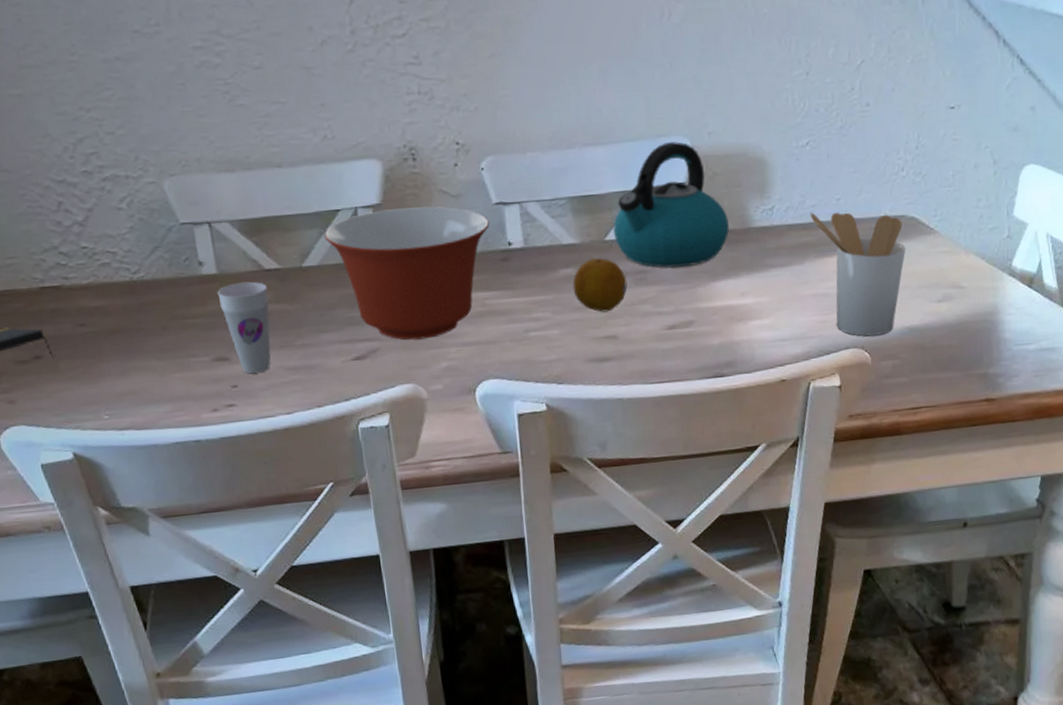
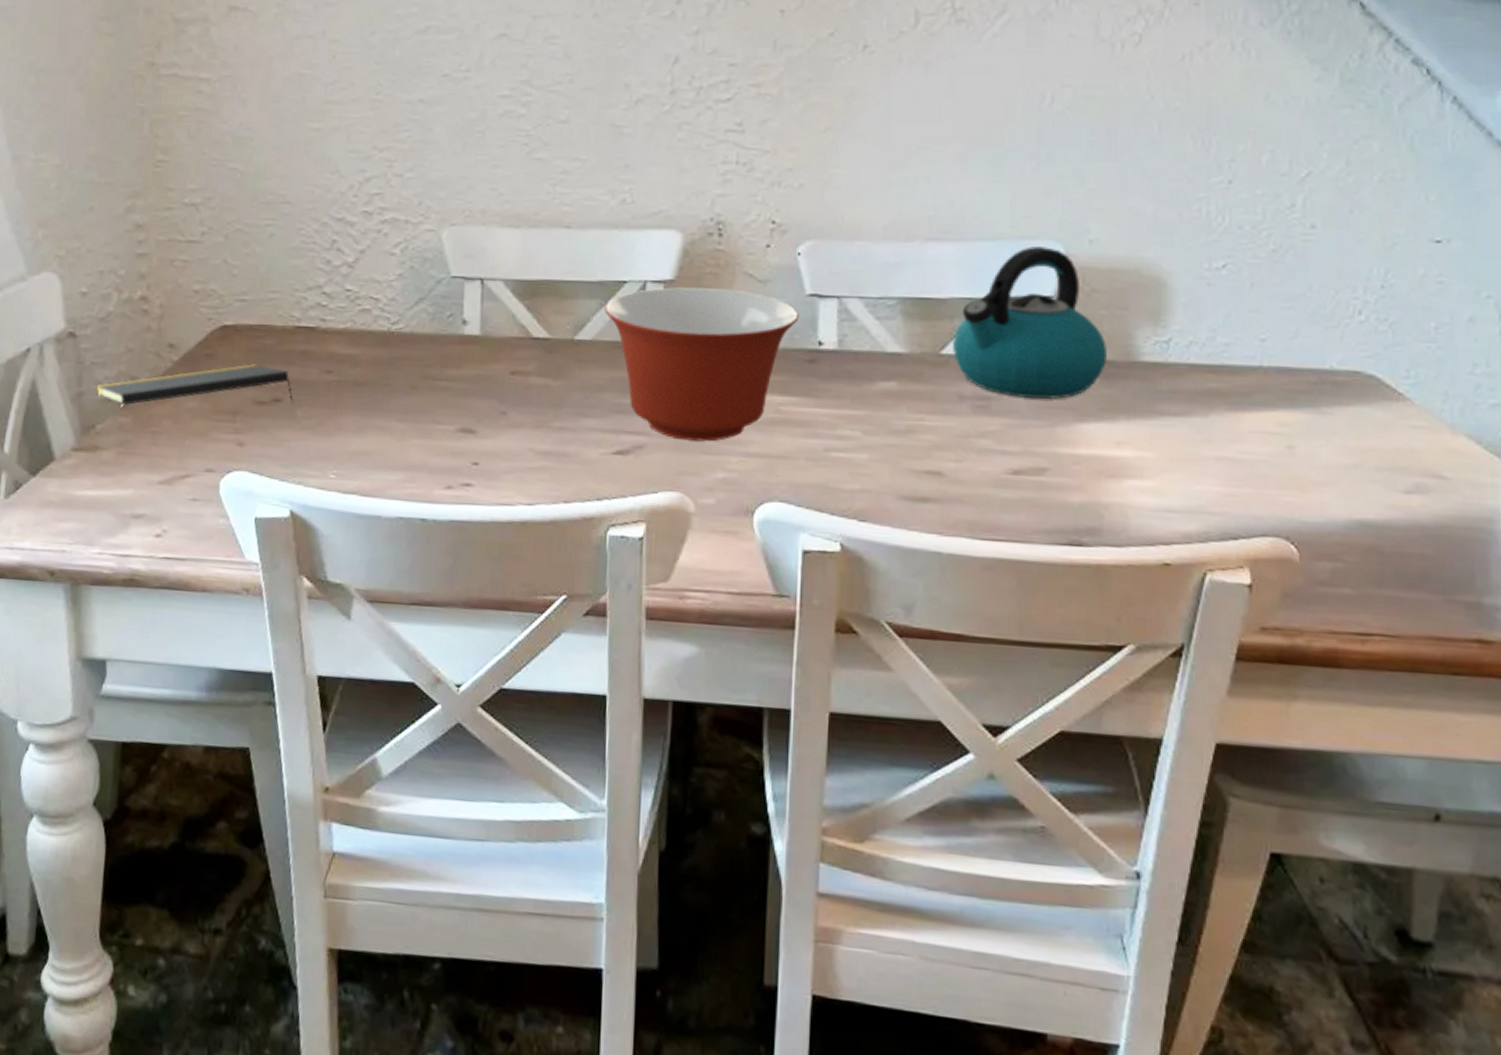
cup: present [217,281,271,374] -> none [476,348,531,453]
fruit: present [572,257,628,313] -> none [893,373,963,441]
utensil holder: present [810,212,906,337] -> none [1221,353,1360,525]

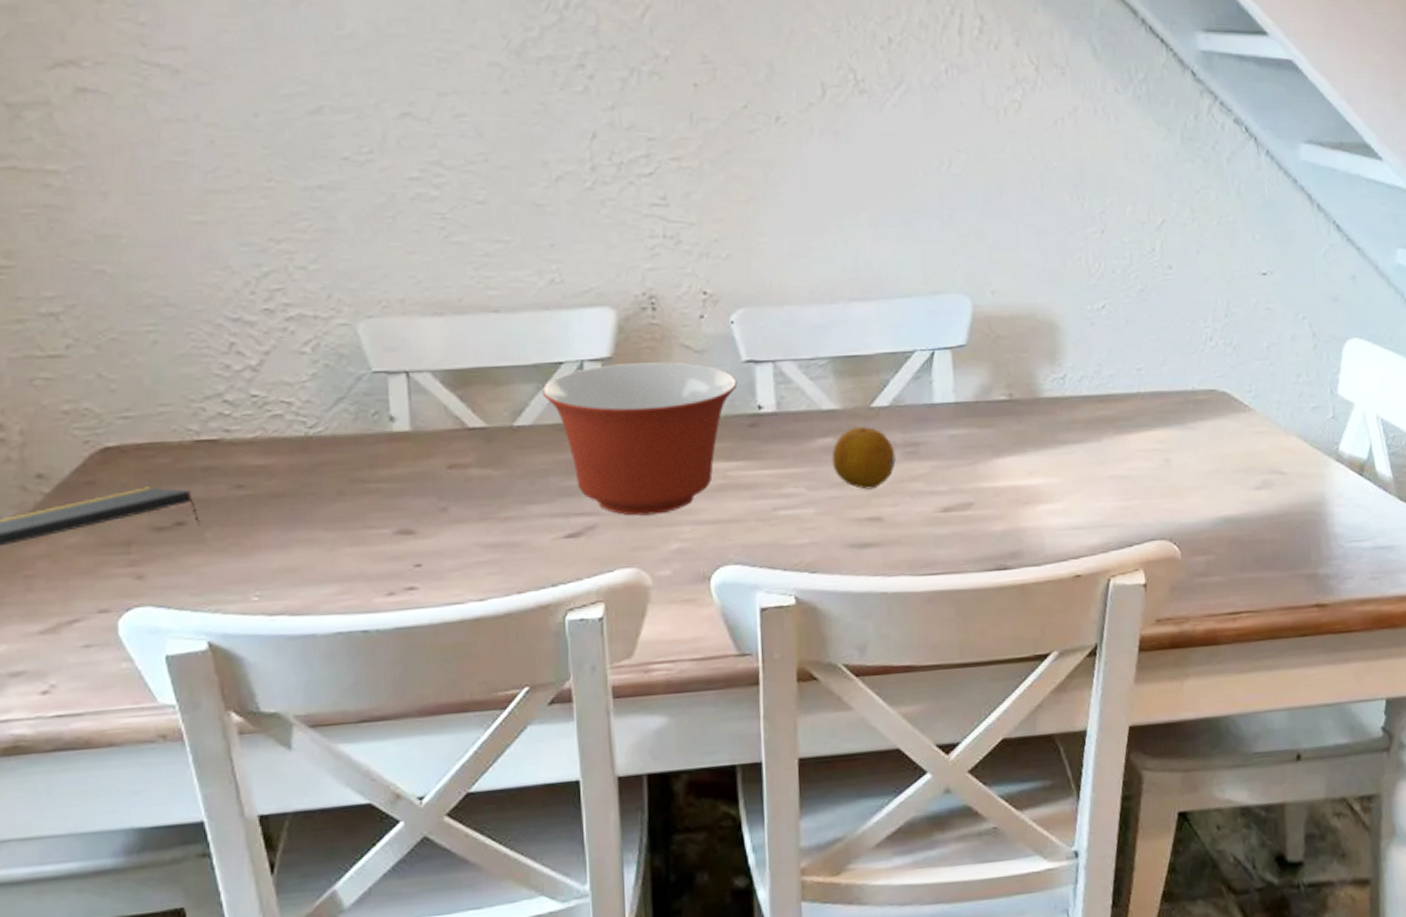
fruit: none [893,373,963,441] -> present [832,426,896,490]
kettle: present [953,246,1107,399] -> none [881,300,1015,441]

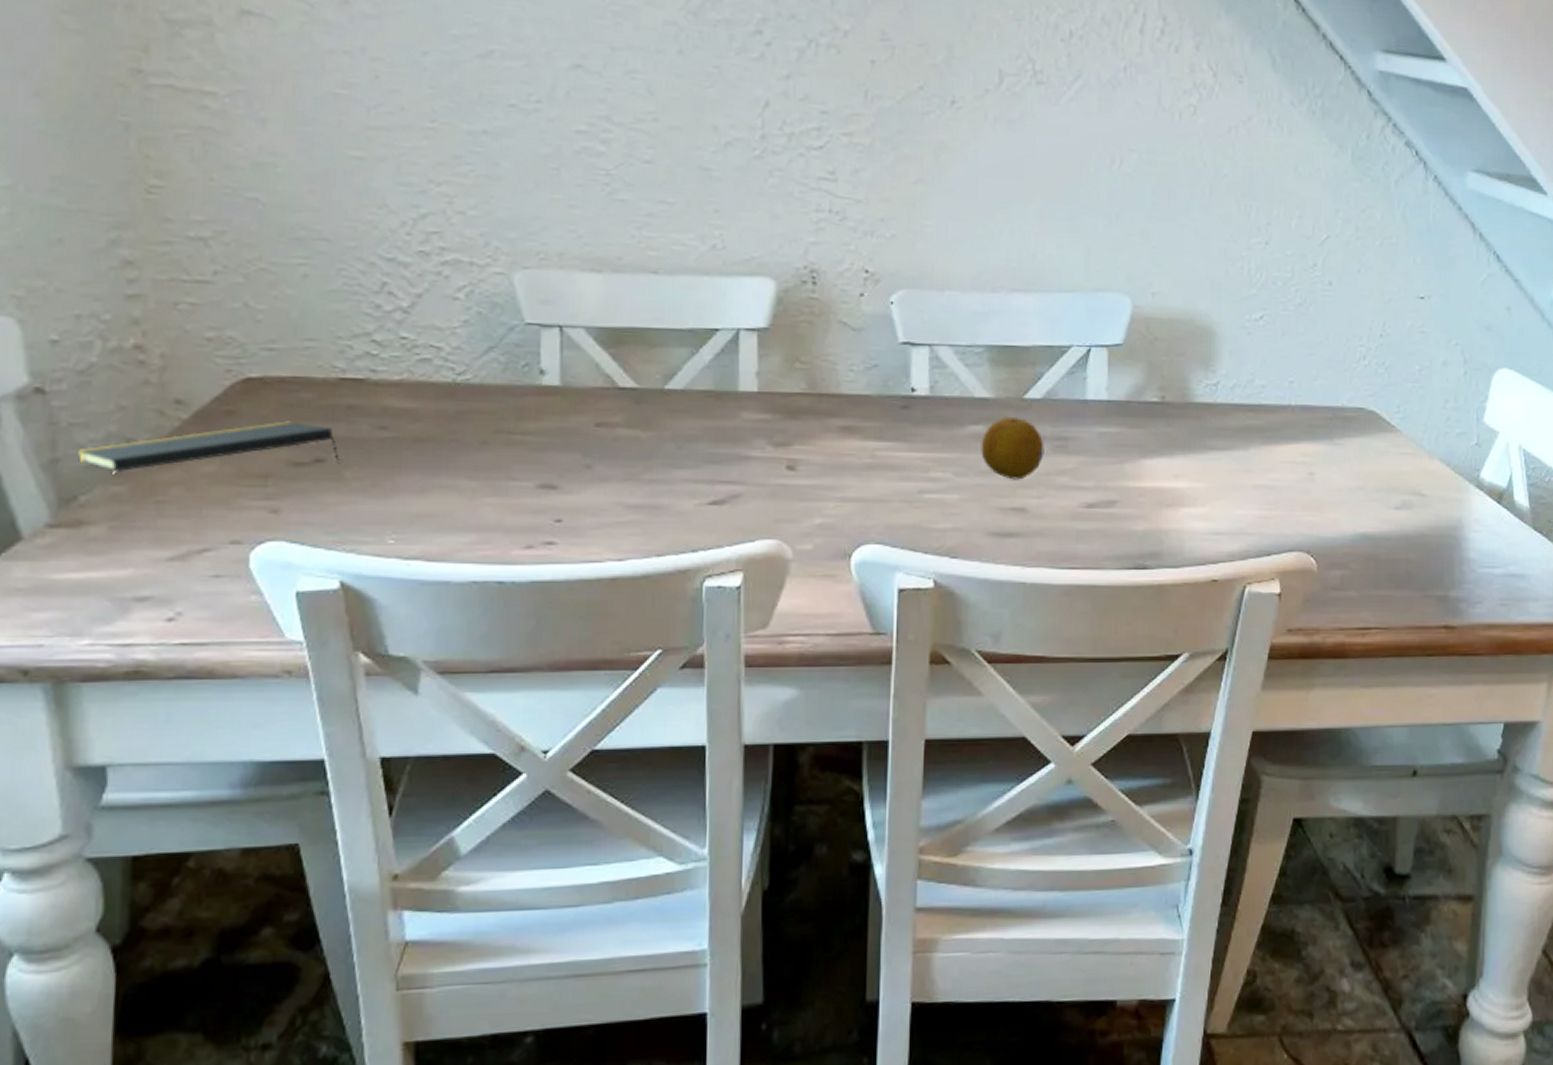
mixing bowl: present [542,362,738,516] -> none [696,335,893,488]

